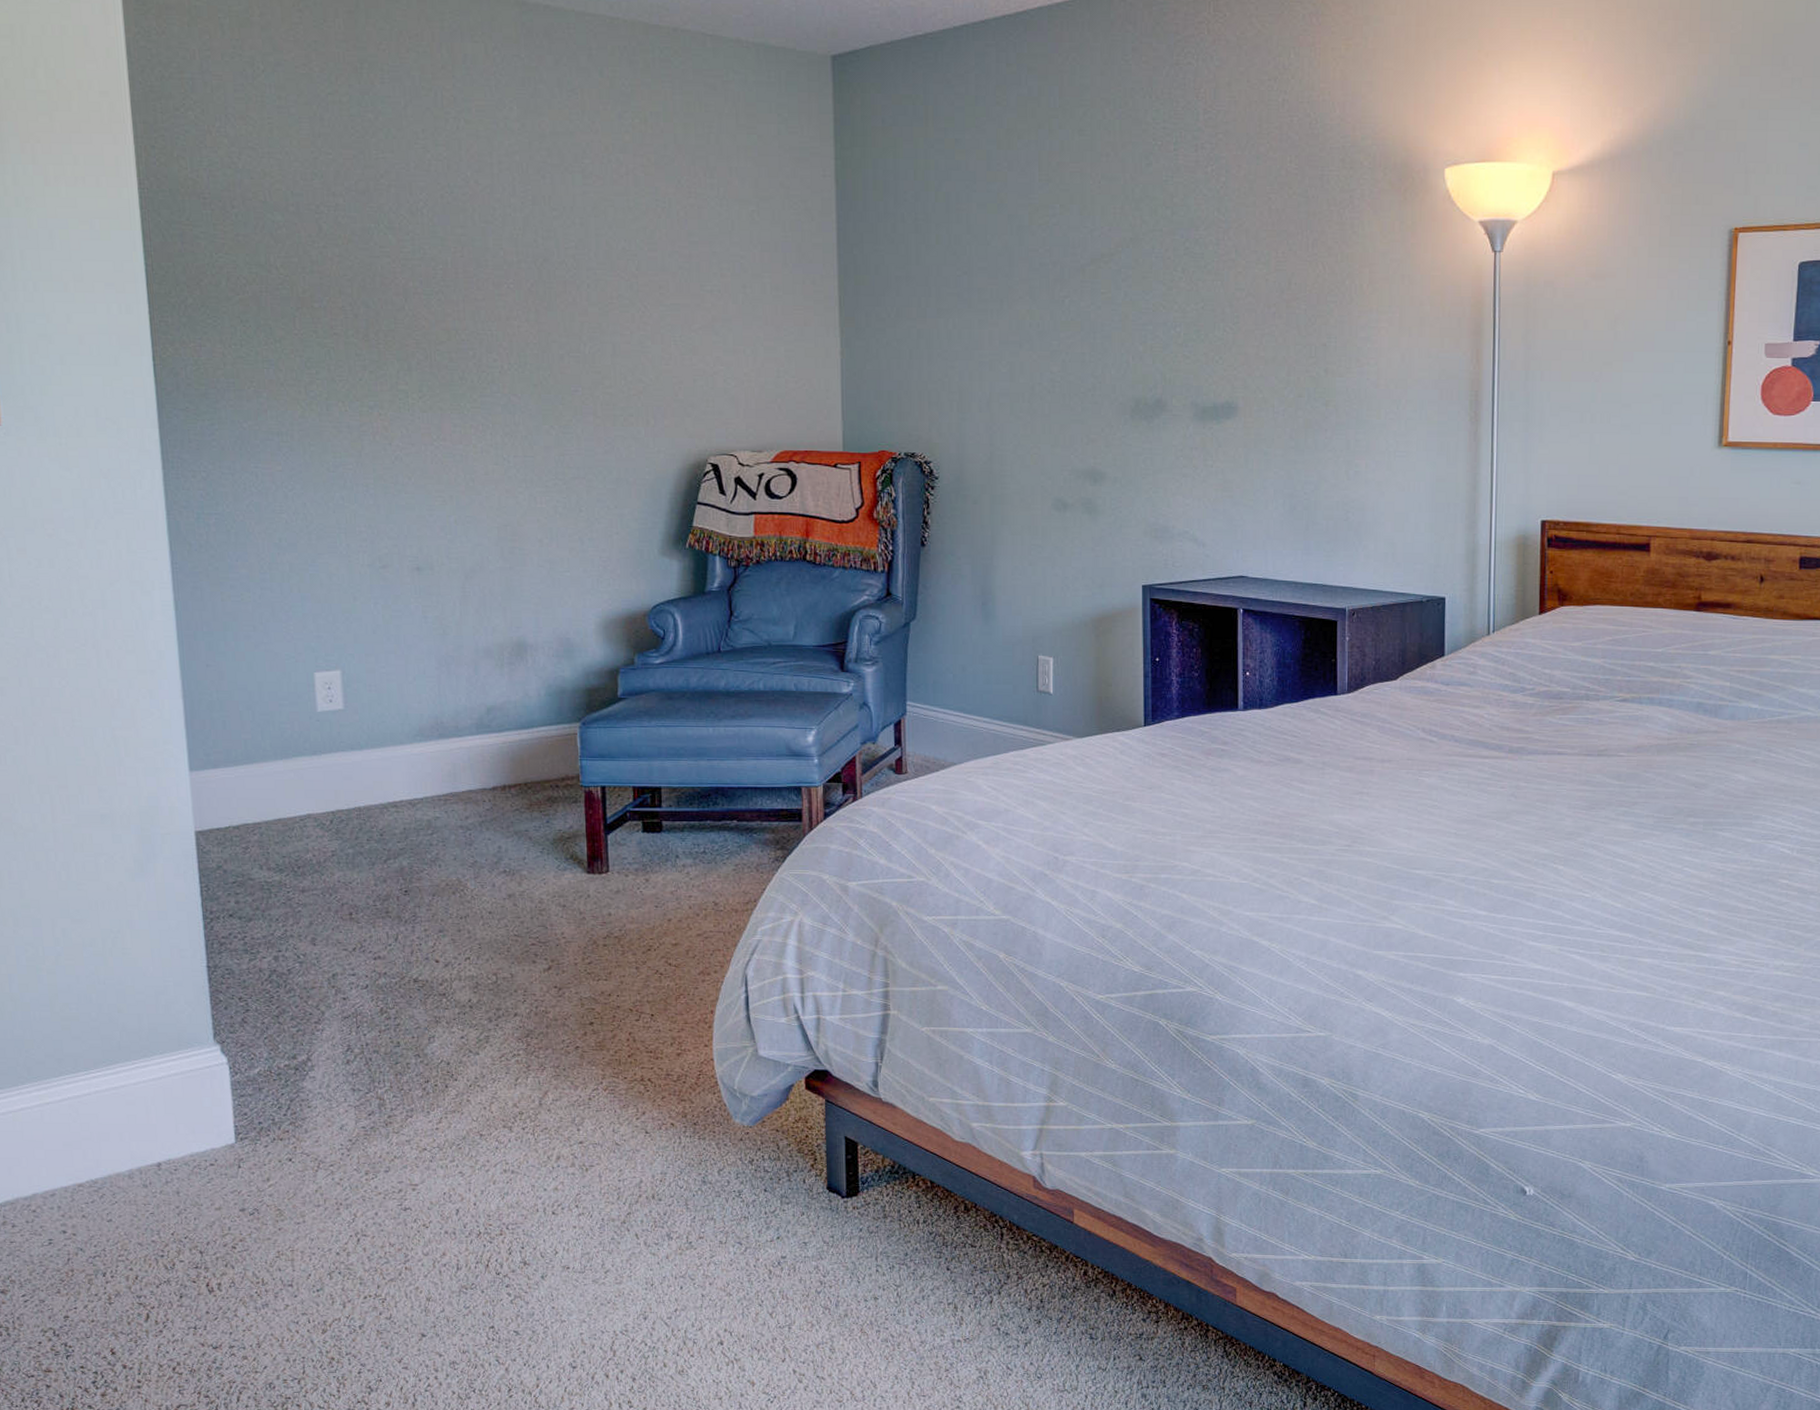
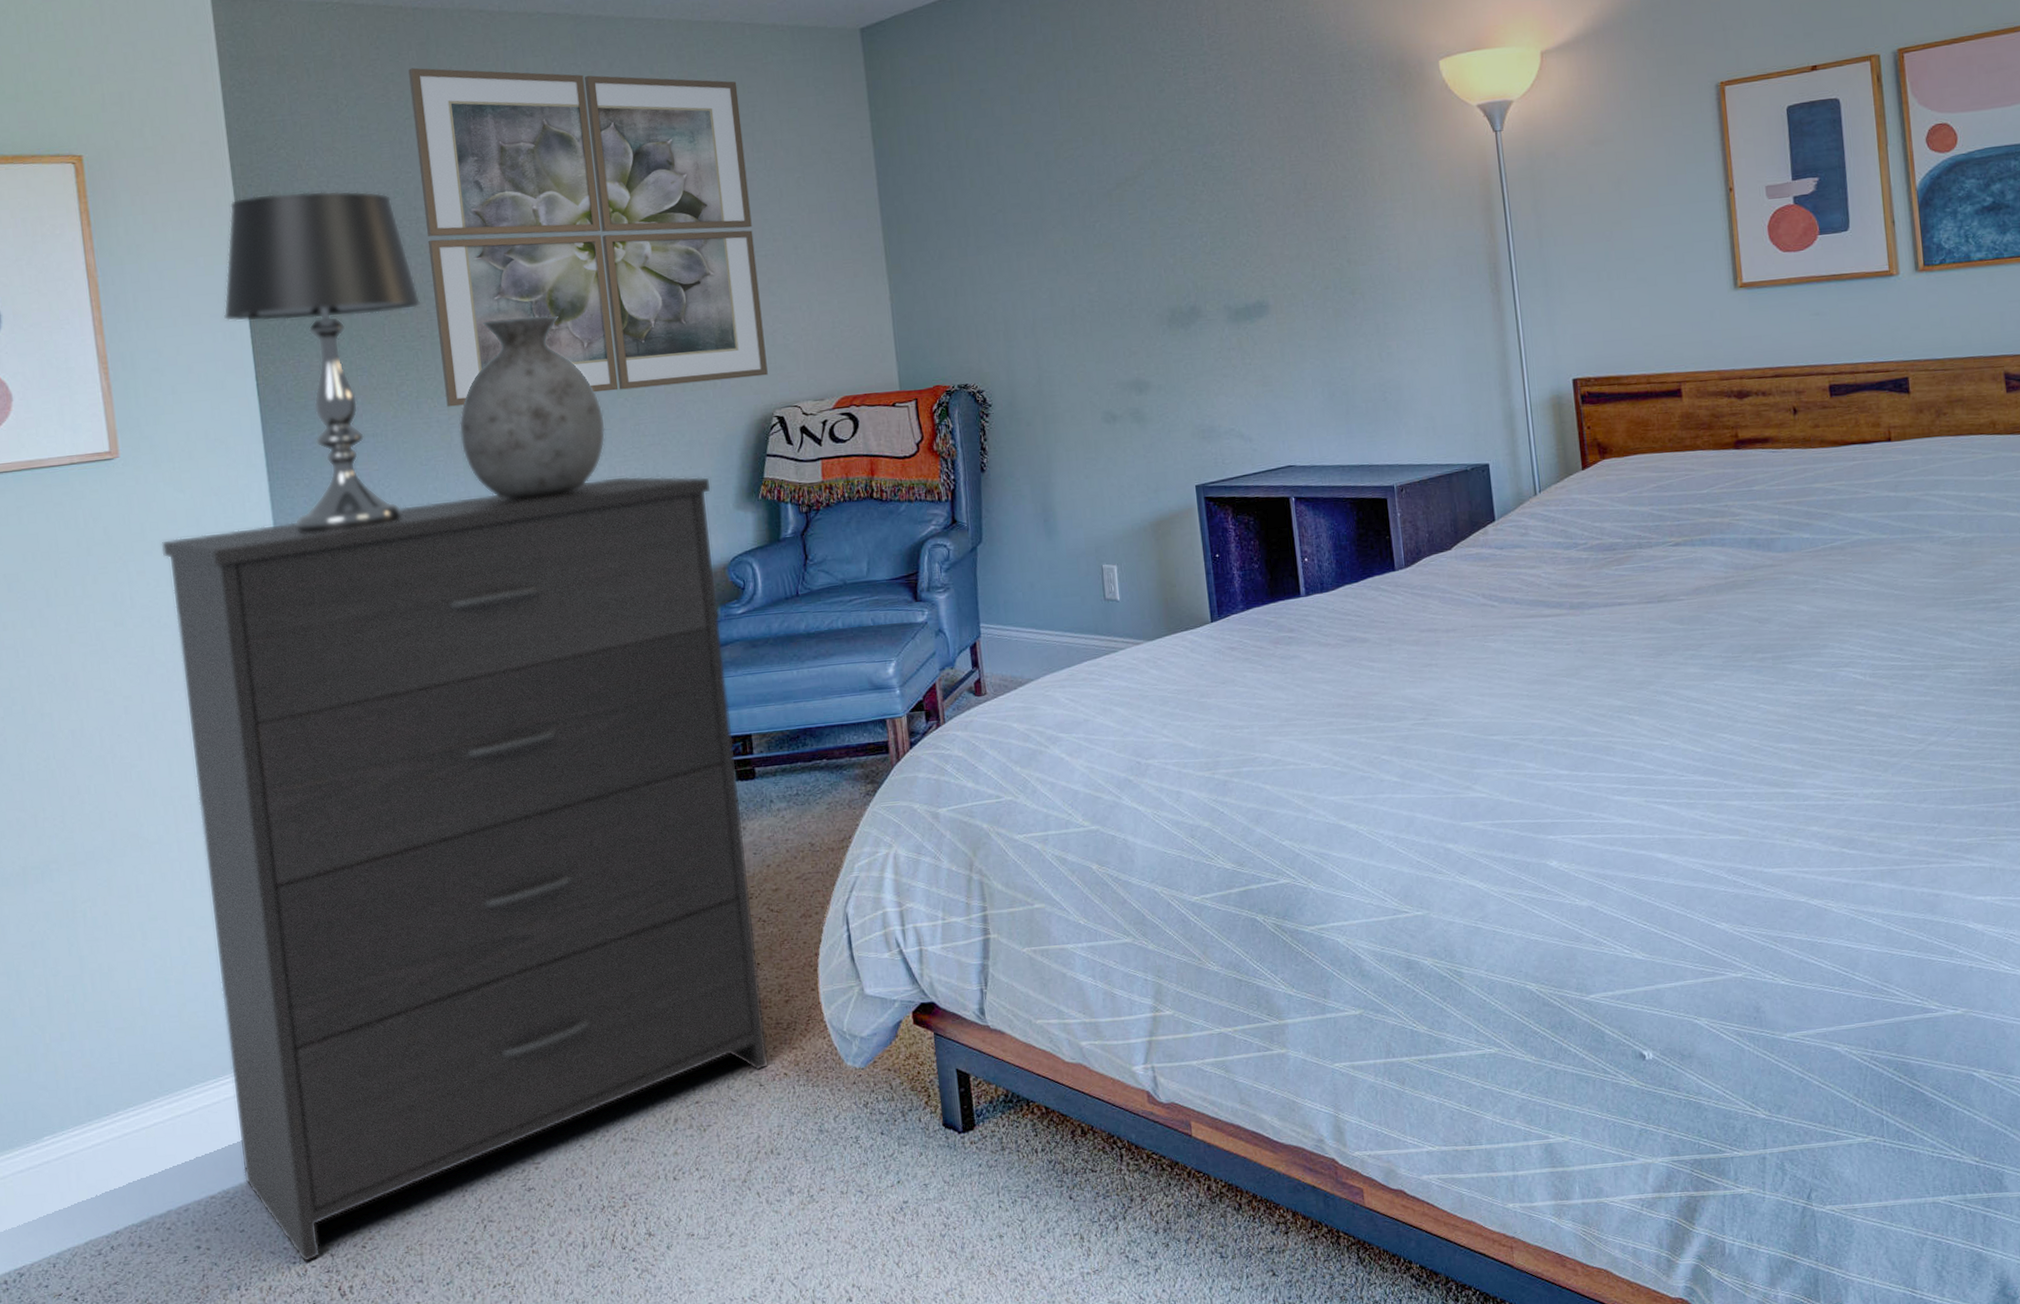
dresser: none [44,507,656,1257] -> present [161,476,769,1263]
table lamp: none [120,159,336,529] -> present [223,191,421,533]
wall art: none [334,38,705,419] -> present [408,68,768,407]
vase: none [371,326,528,519] -> present [459,316,606,499]

